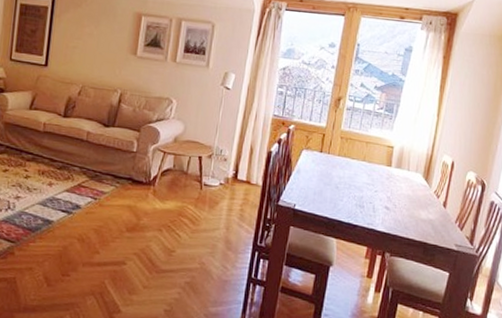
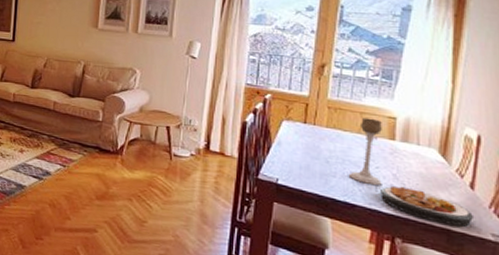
candle holder: none [353,147,382,207] -> present [348,117,382,185]
plate: none [376,207,445,240] -> present [379,186,475,227]

